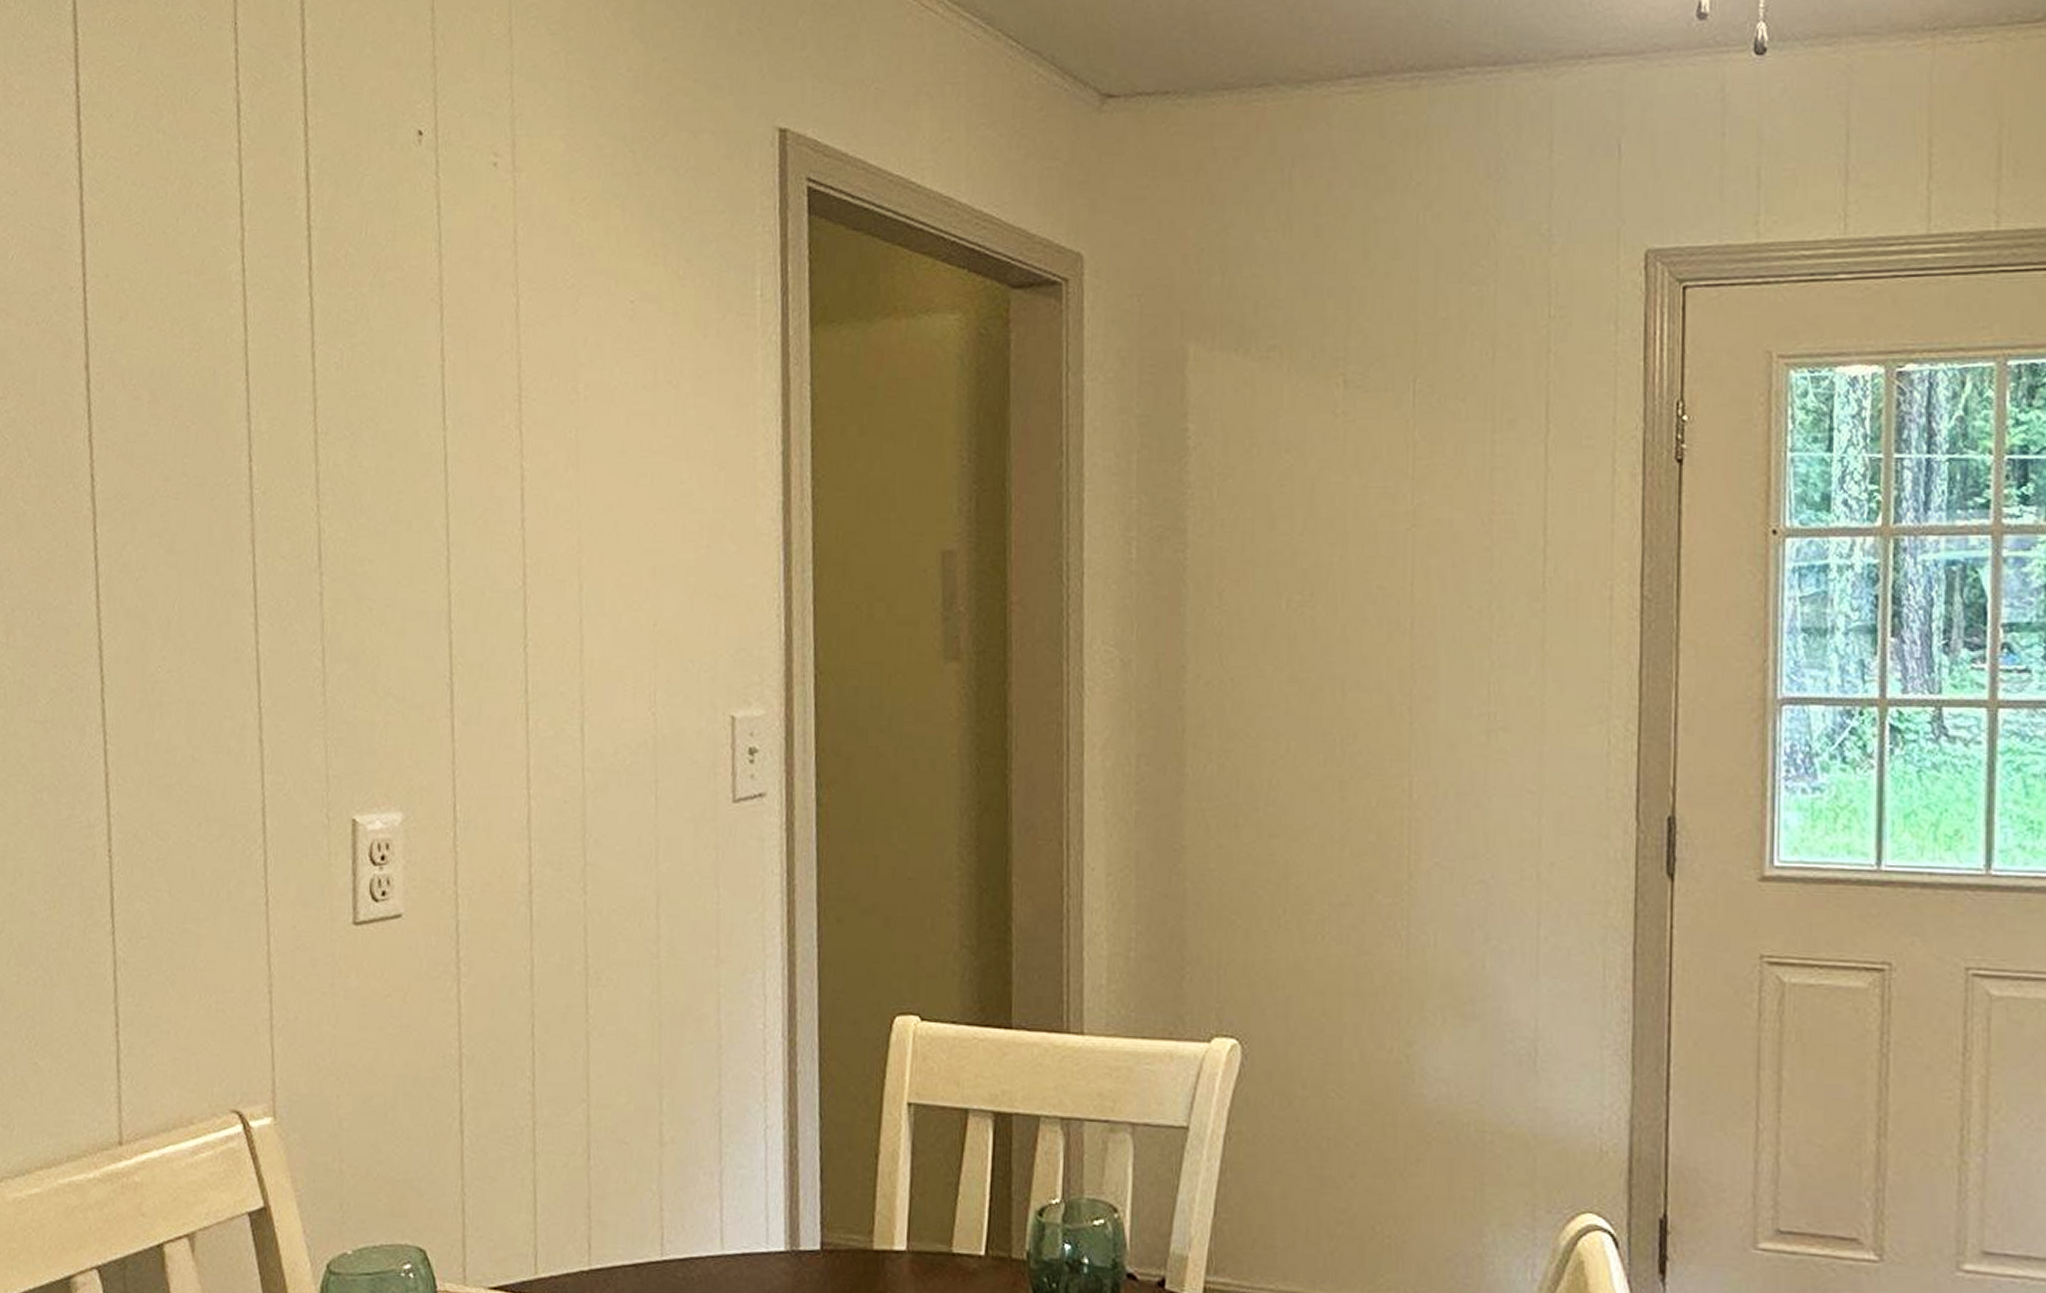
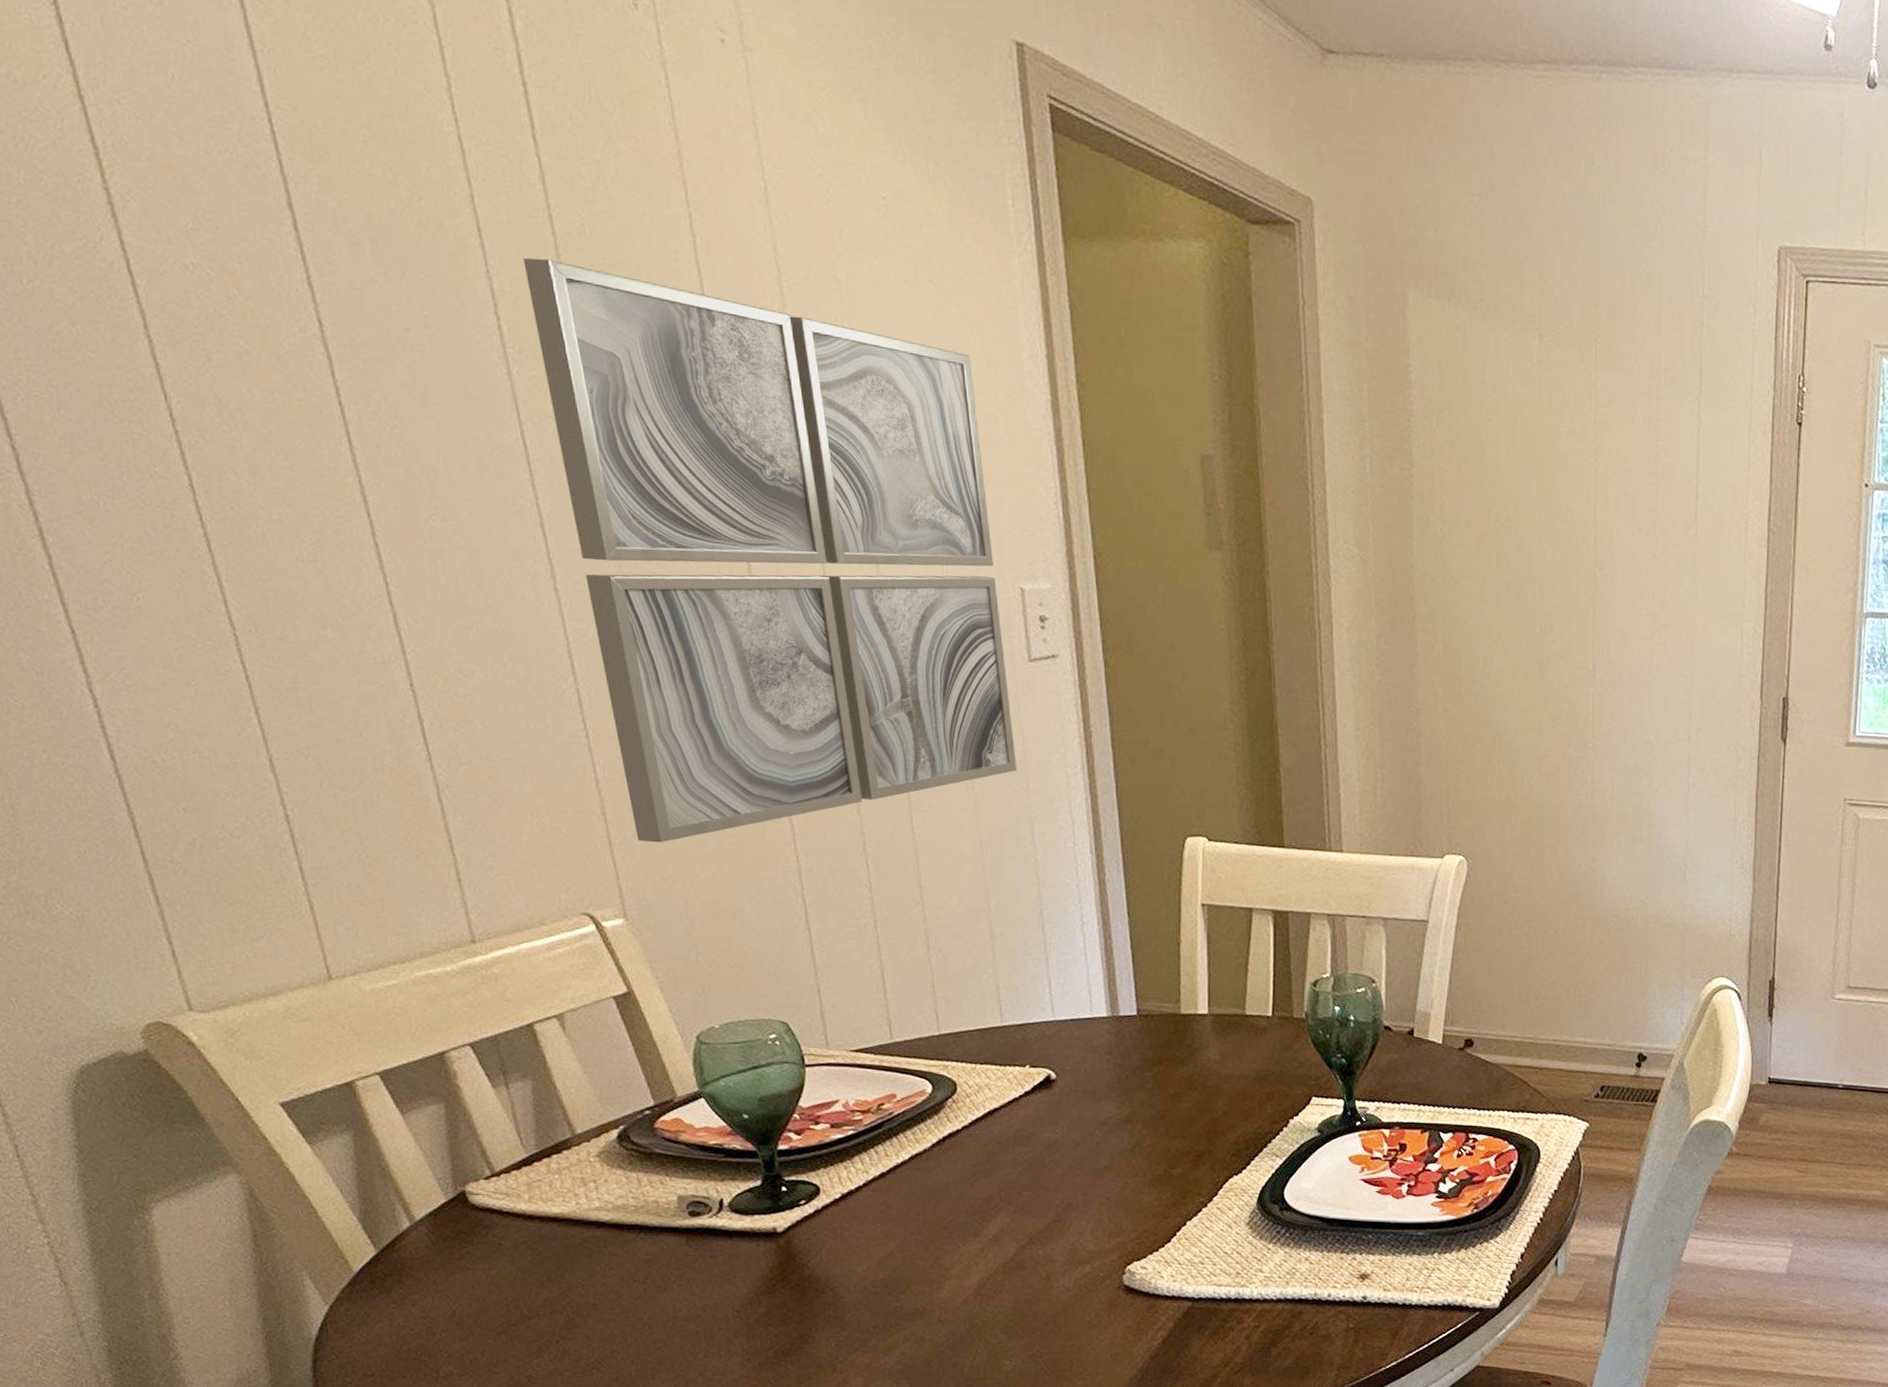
wall art: none [282,396,709,1027] -> present [523,258,1017,843]

